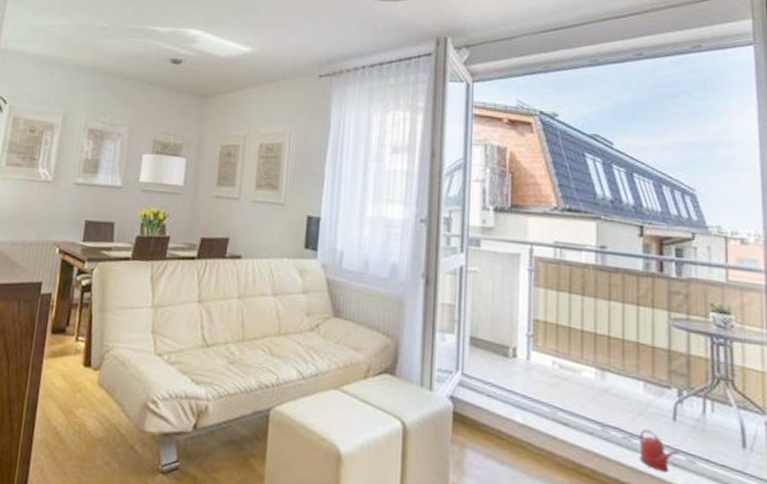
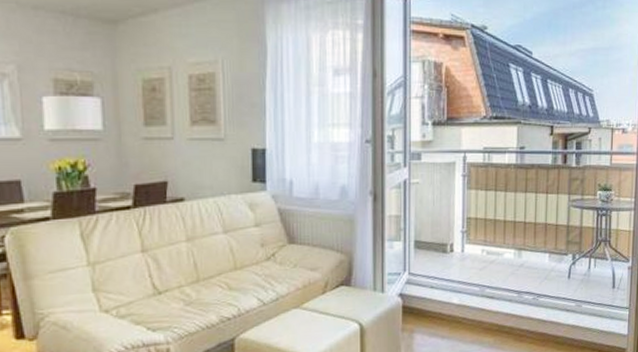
watering can: present [640,429,681,473] -> none [545,289,572,318]

